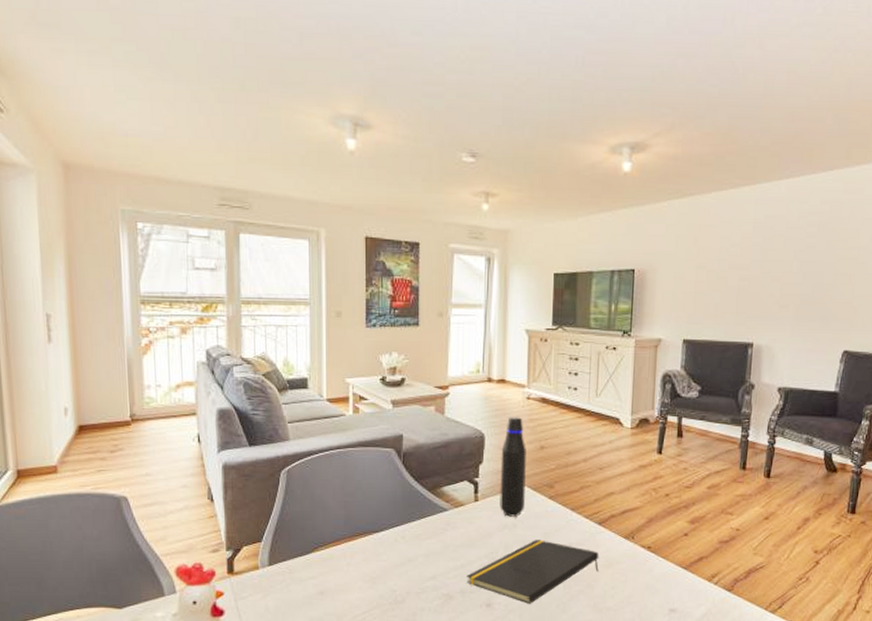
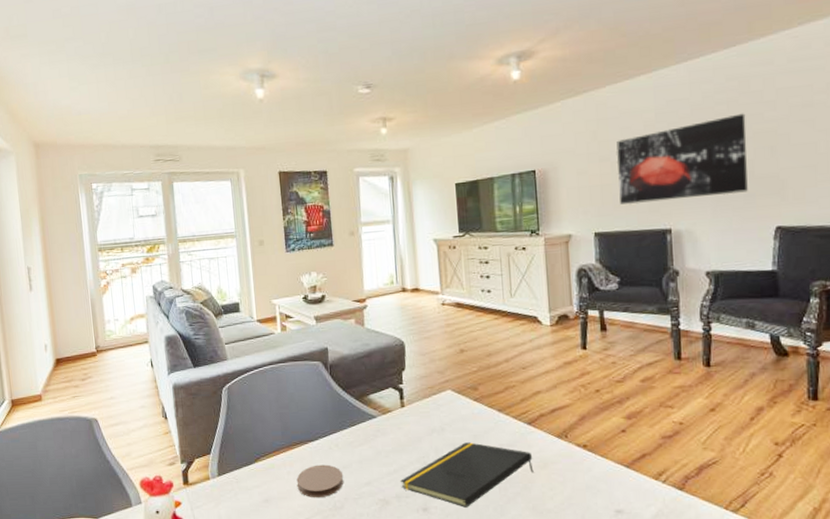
coaster: none [356,557,408,592] -> present [296,464,344,498]
water bottle: present [500,417,526,517] -> none [422,323,451,421]
wall art: none [710,237,833,316] -> present [616,113,748,205]

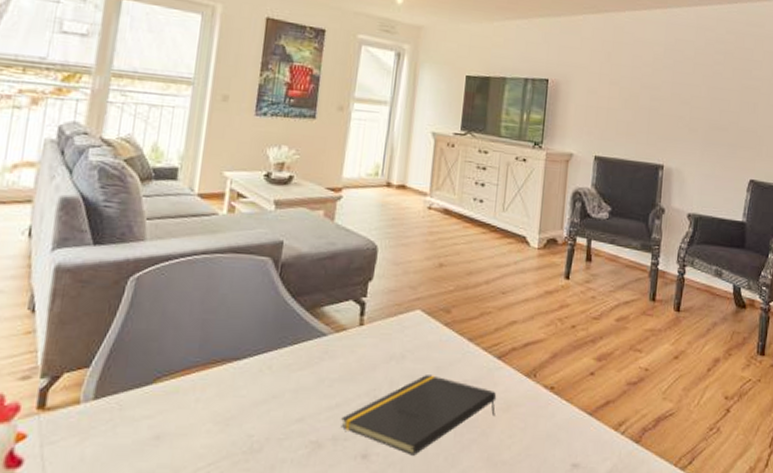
coaster: present [296,464,344,498] -> none [204,391,271,437]
wall art: present [616,113,748,205] -> none [622,66,738,142]

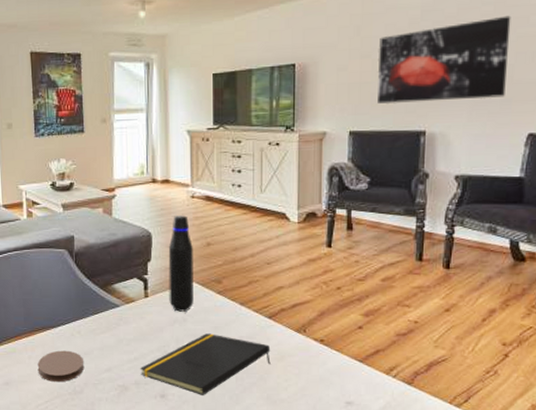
coaster: none [204,391,271,437] -> present [37,350,85,383]
water bottle: none [388,228,423,346] -> present [168,215,194,312]
wall art: none [622,66,738,142] -> present [377,15,511,105]

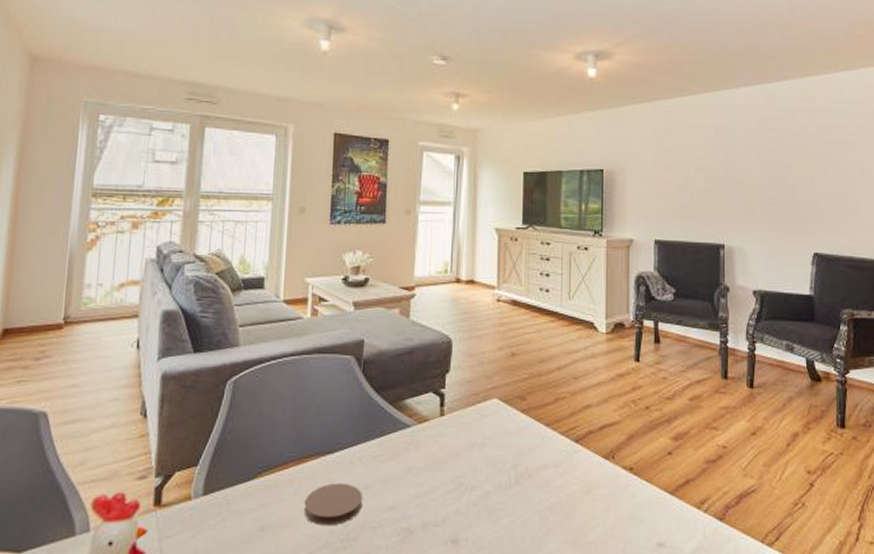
notepad: present [140,333,271,395] -> none [430,461,577,539]
water bottle: present [168,215,194,312] -> none [467,321,497,434]
wall art: present [377,15,511,105] -> none [679,142,792,218]

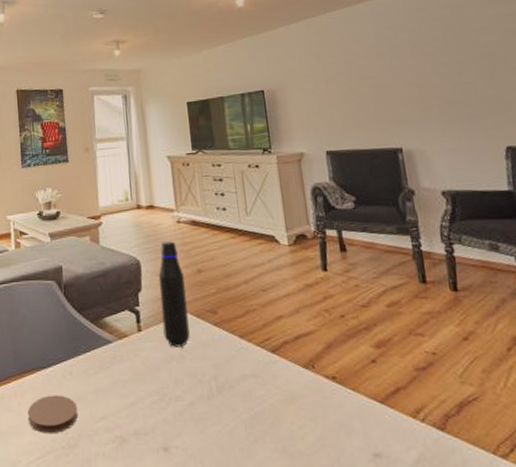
water bottle: none [467,321,497,434] -> present [158,241,190,347]

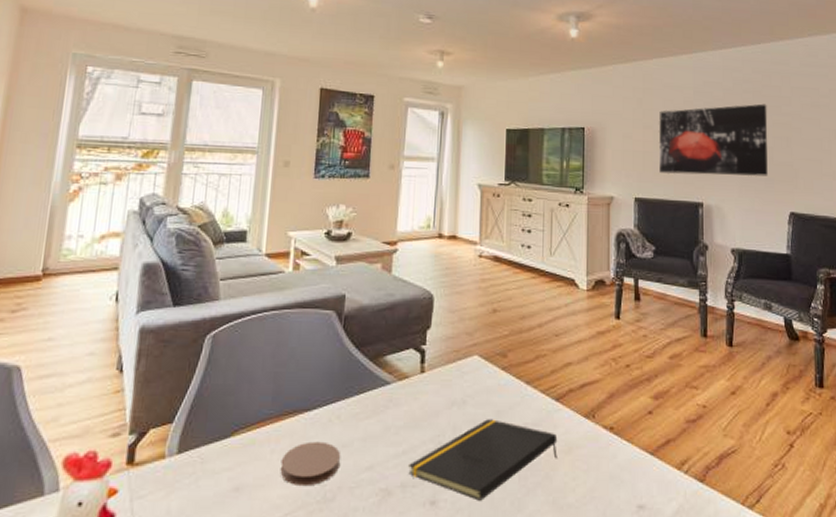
notepad: none [138,372,281,448] -> present [408,419,558,501]
water bottle: present [158,241,190,347] -> none [448,276,478,391]
wall art: none [340,38,474,124] -> present [658,103,768,177]

